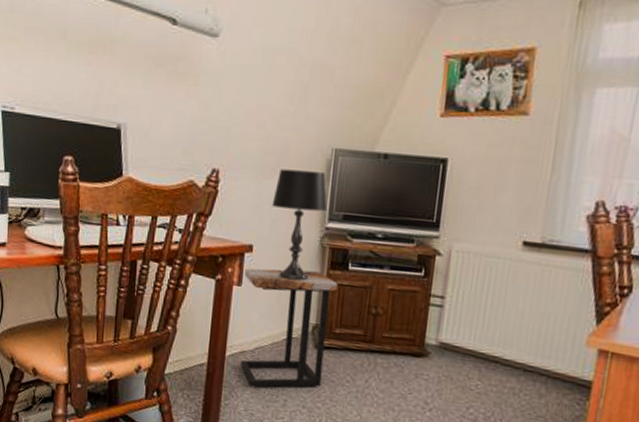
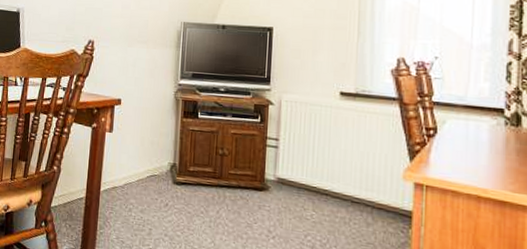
side table: present [240,268,338,389] -> none [112,118,190,219]
table lamp: present [272,169,328,281] -> none [135,39,179,128]

